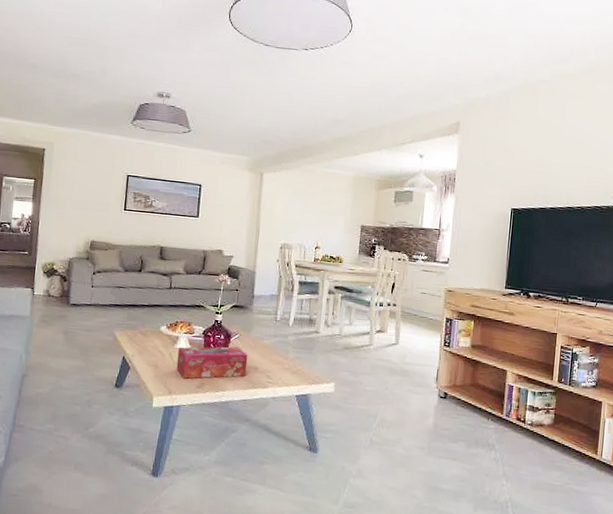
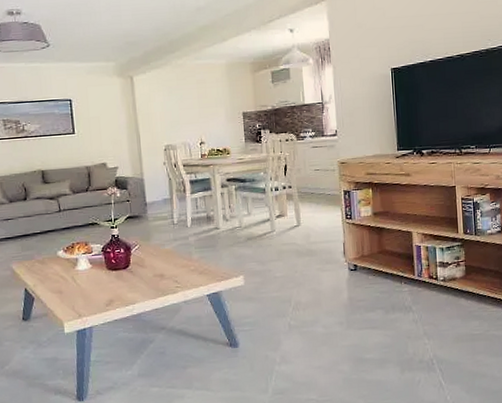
tissue box: present [176,346,248,379] -> none [79,258,153,299]

